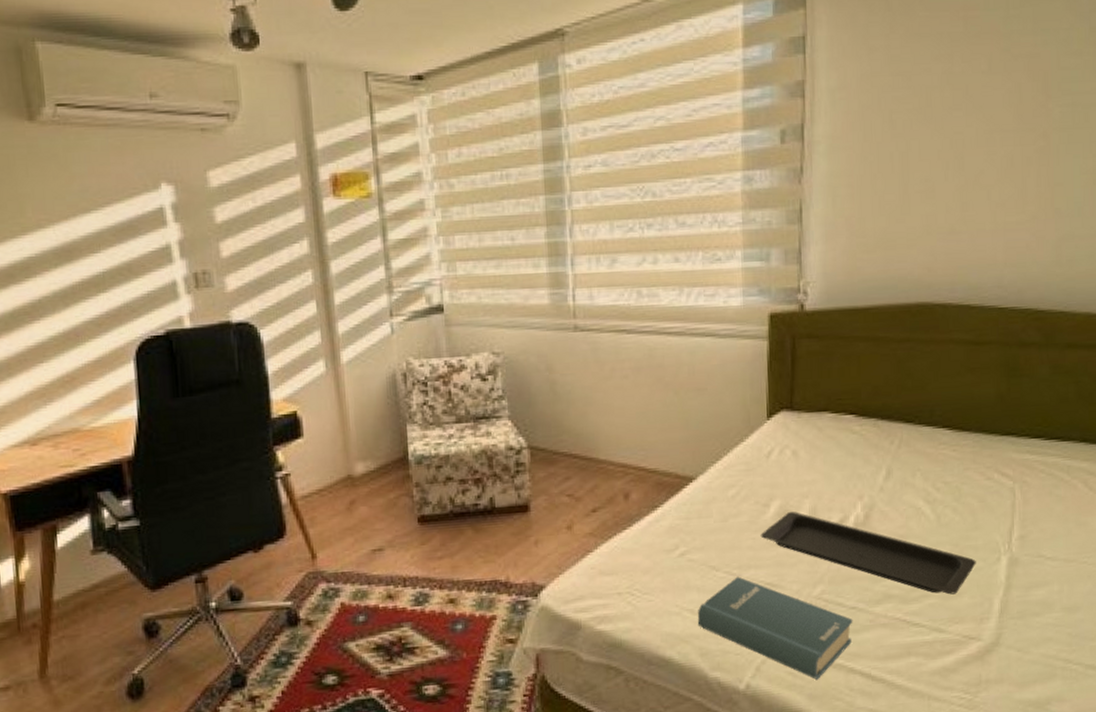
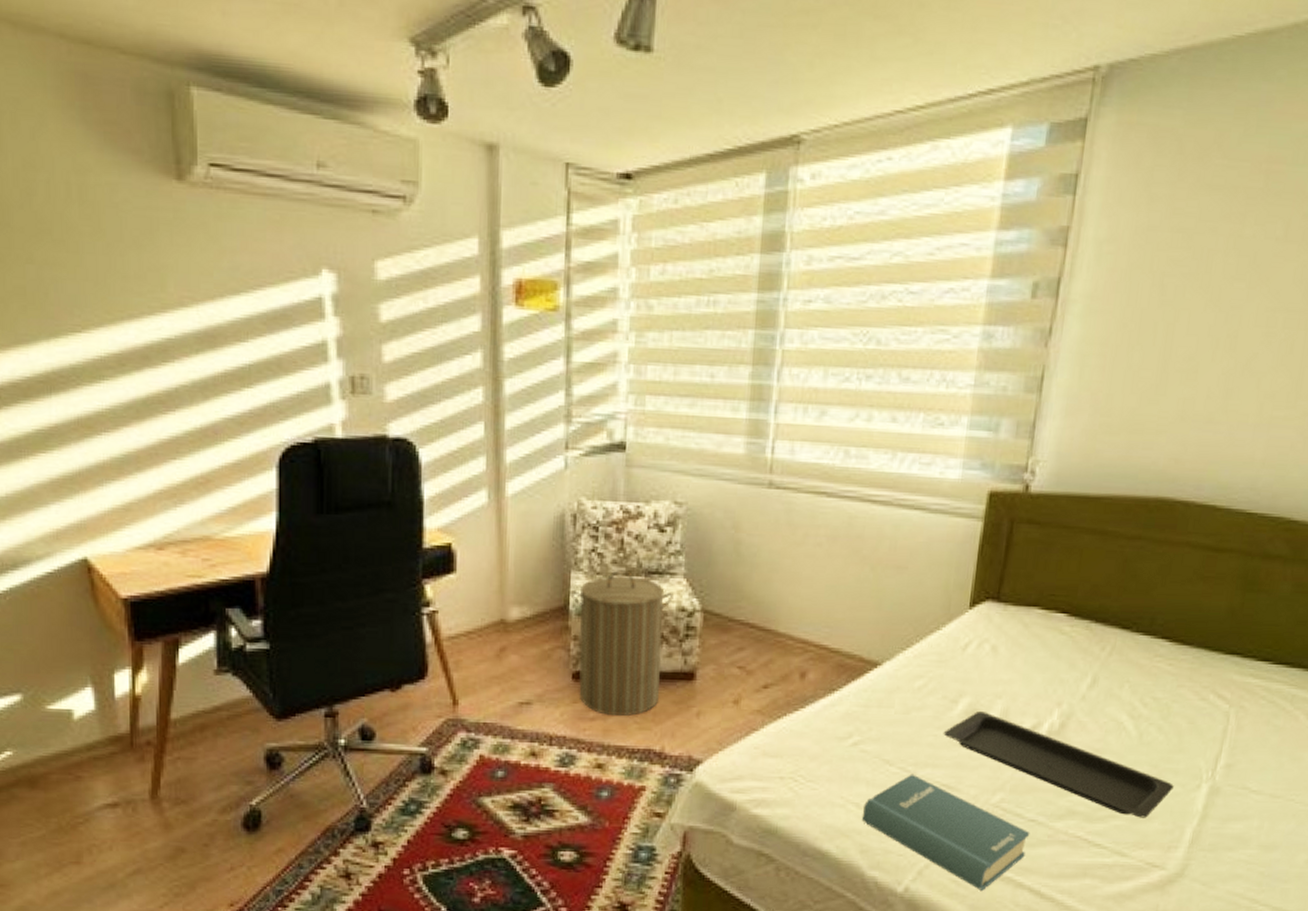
laundry hamper: none [408,418,501,553] -> present [570,570,674,716]

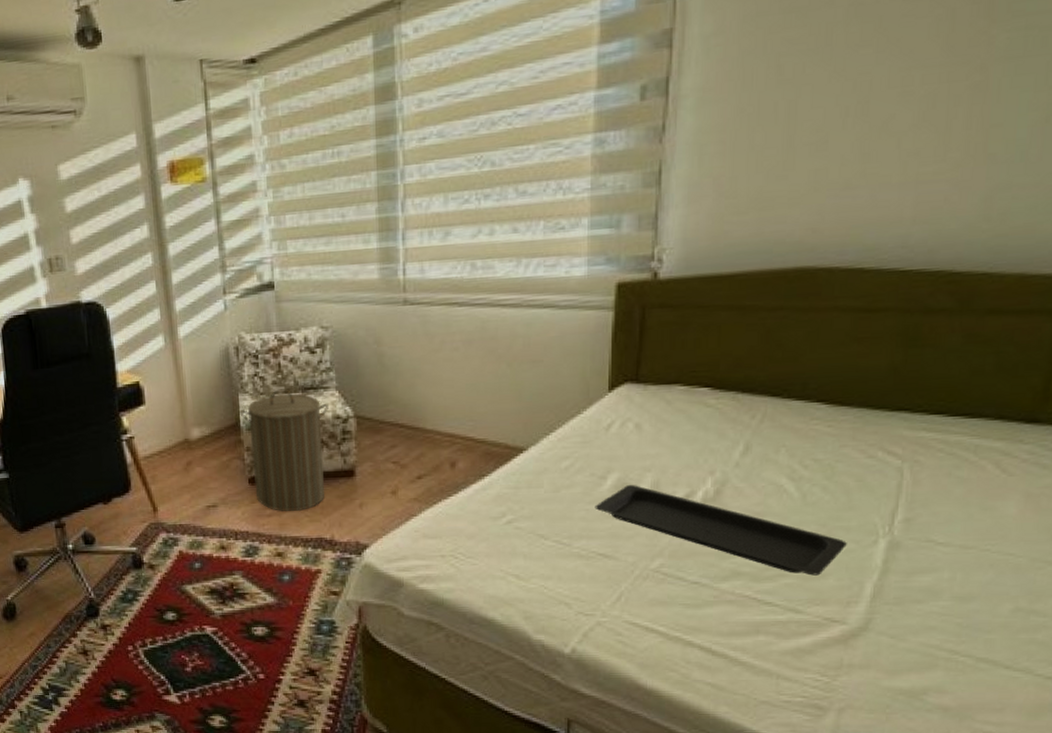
hardback book: present [861,774,1030,890] -> none [522,546,695,650]

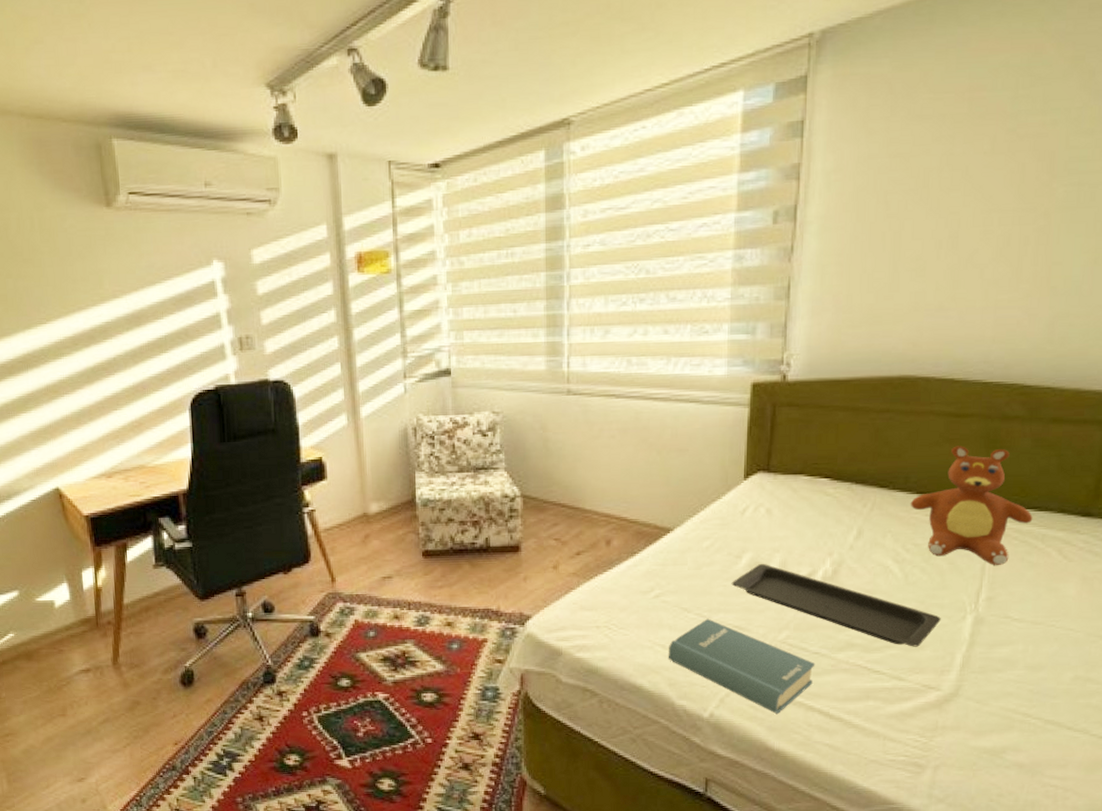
laundry hamper: present [240,389,328,511] -> none [416,468,498,583]
hardback book: none [522,546,695,650] -> present [668,618,815,714]
teddy bear: none [808,345,963,482] -> present [910,446,1033,565]

